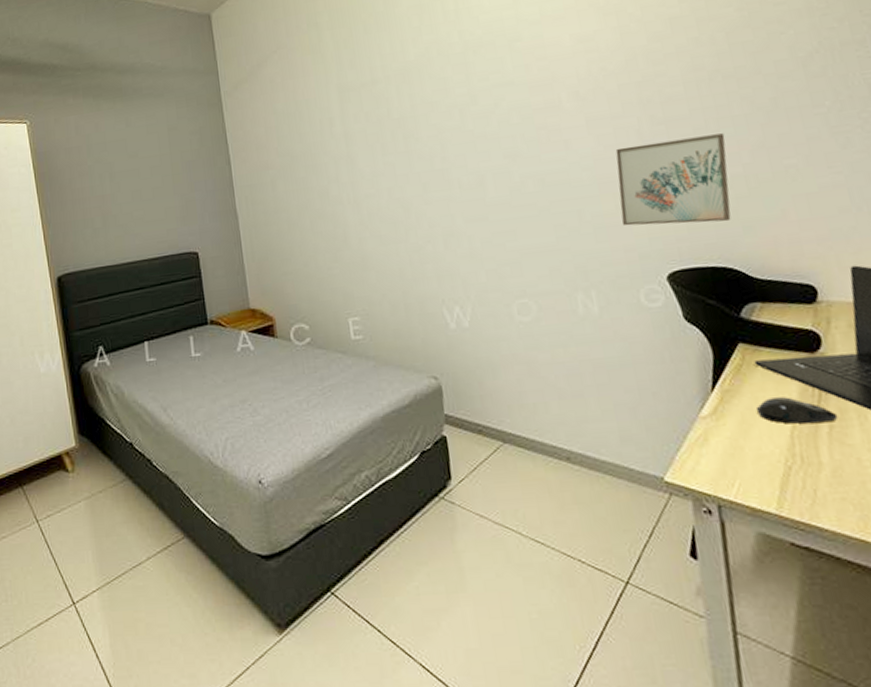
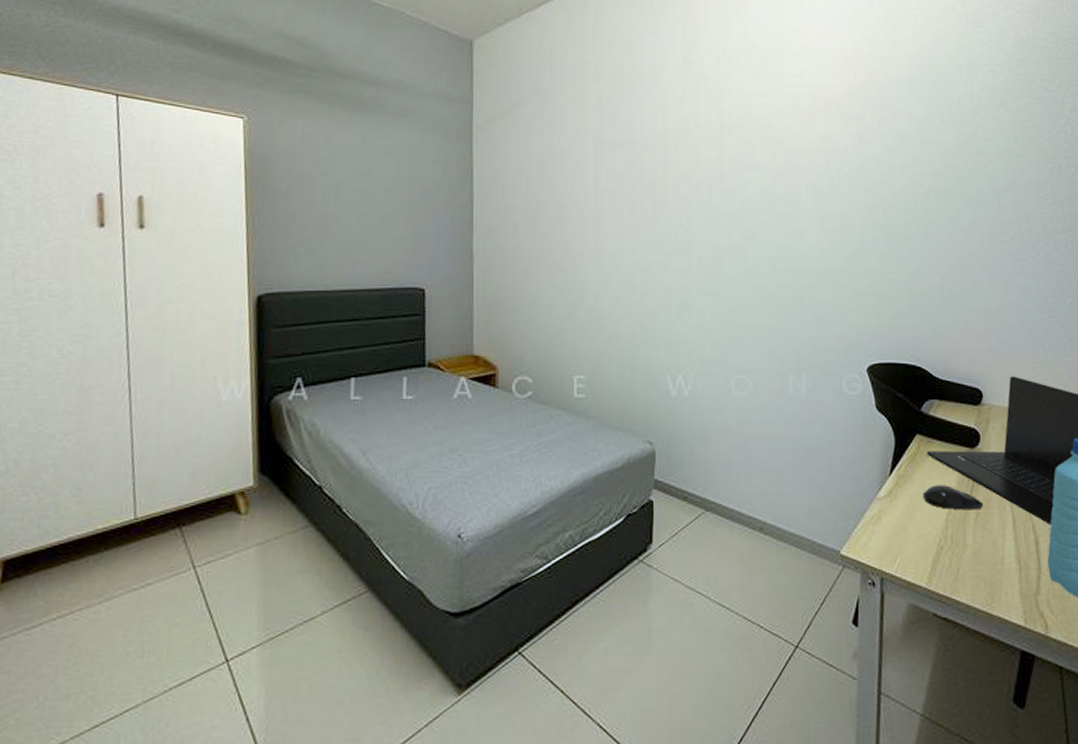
wall art: present [615,133,731,226] -> none [836,245,930,325]

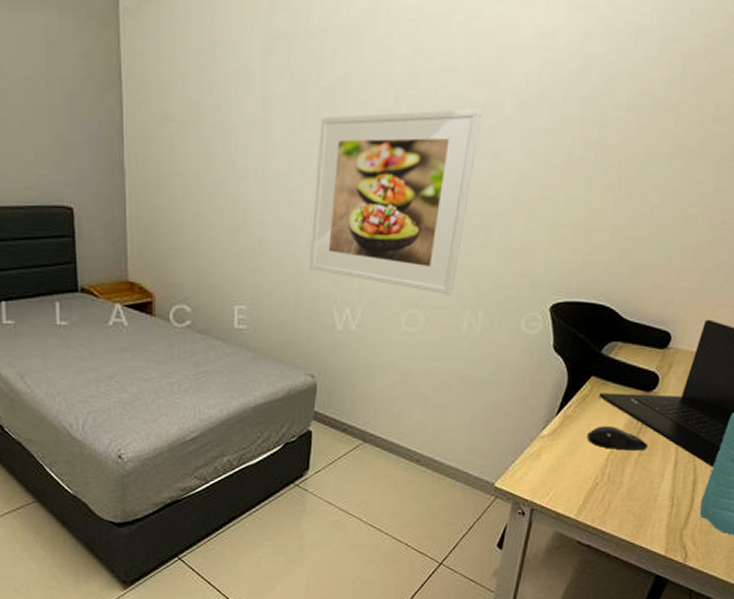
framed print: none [642,198,783,360] -> present [310,109,483,295]

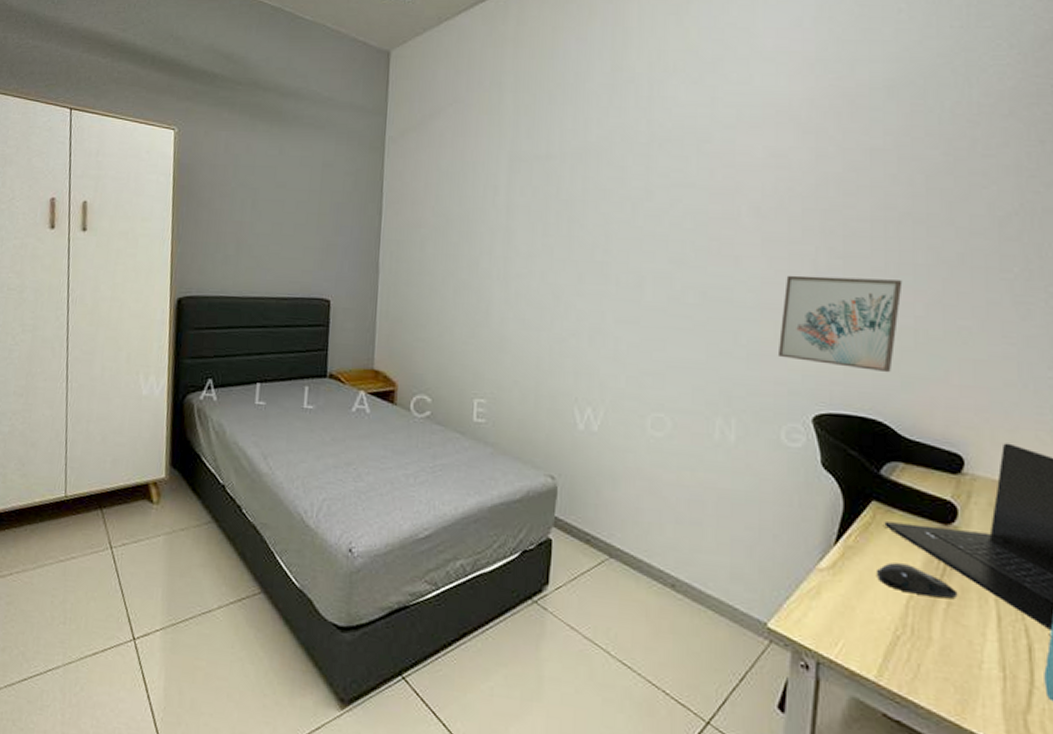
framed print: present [310,109,483,295] -> none [550,219,720,400]
wall art: none [525,167,646,262] -> present [777,275,903,373]

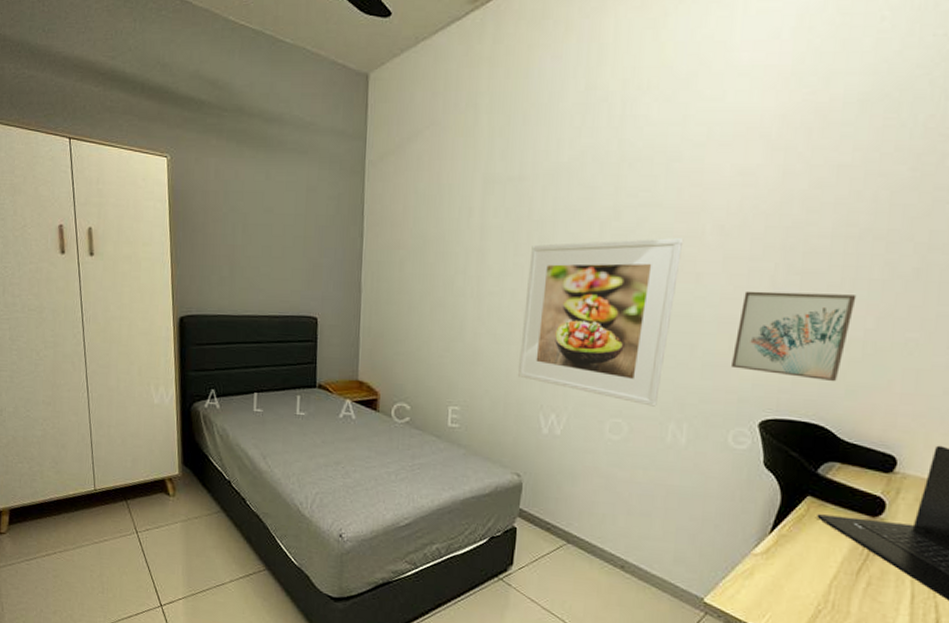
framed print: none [550,219,720,400] -> present [518,238,684,407]
computer mouse: present [876,562,958,599] -> none [805,549,878,580]

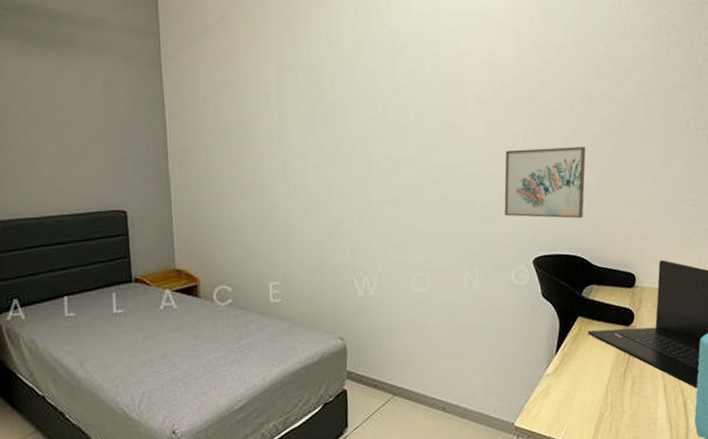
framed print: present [518,238,684,407] -> none [326,110,453,258]

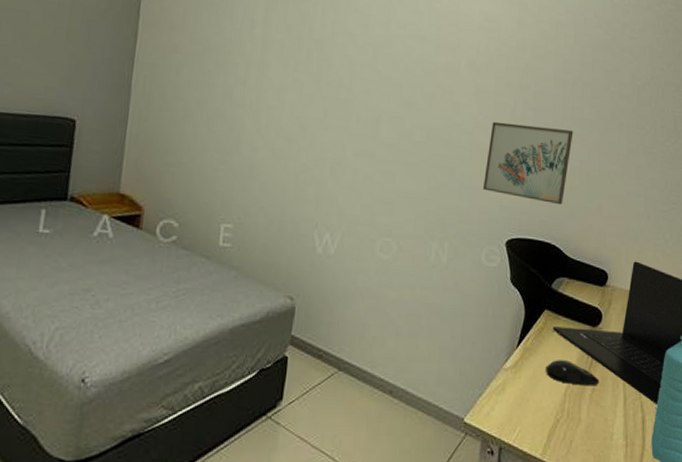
computer mouse: none [584,359,639,381] -> present [545,360,600,386]

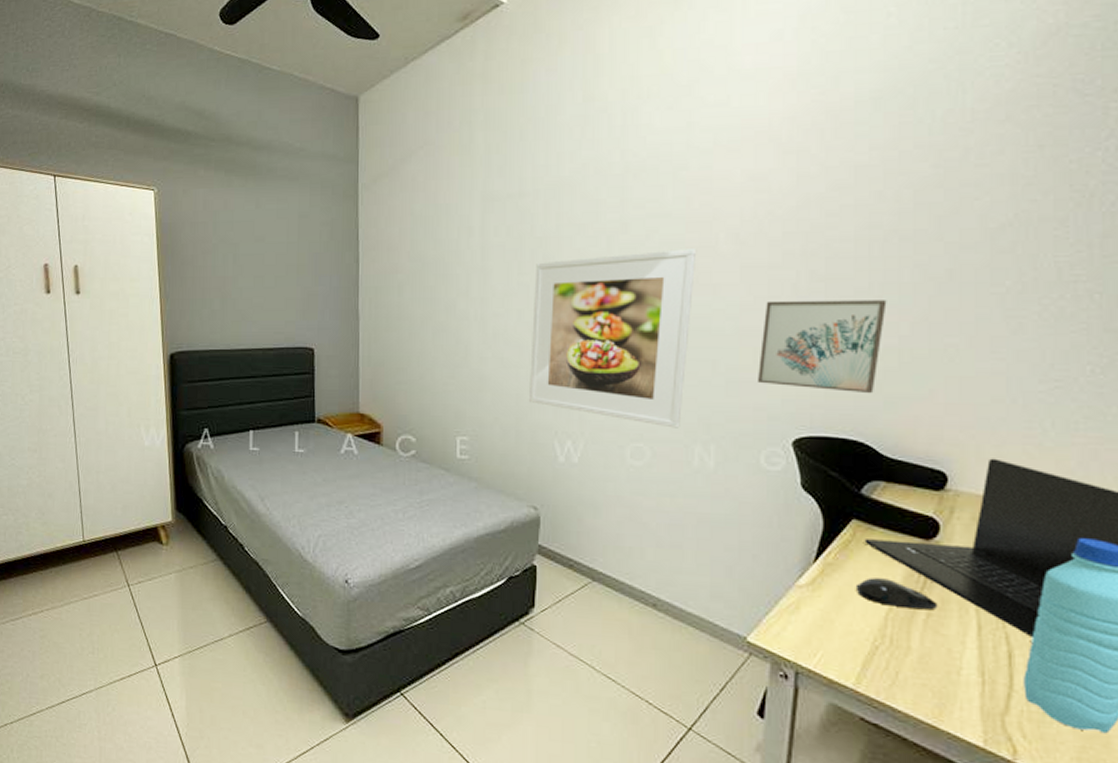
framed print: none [294,62,444,226] -> present [529,249,697,428]

